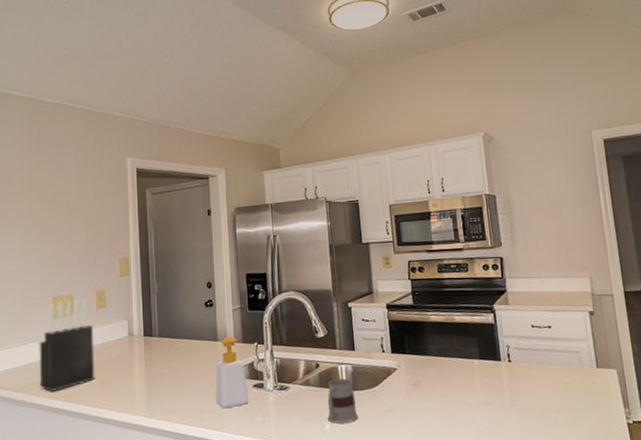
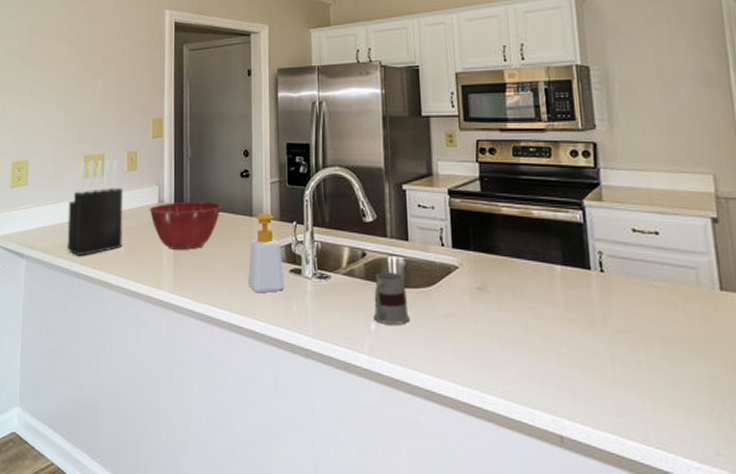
mixing bowl: none [119,331,189,377] -> present [149,201,222,250]

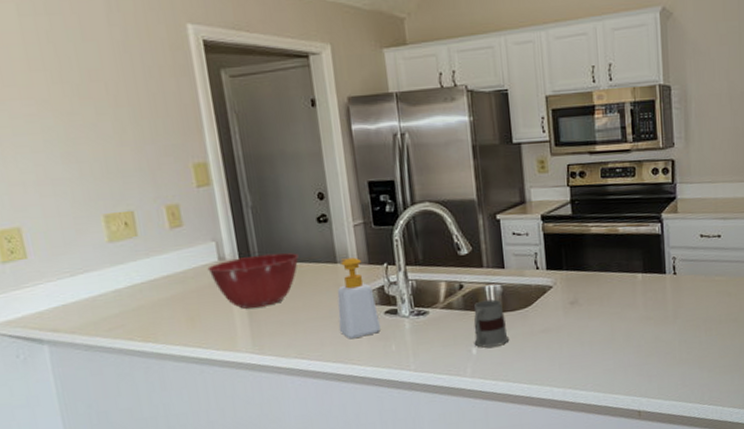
knife block: present [67,159,124,257] -> none [94,216,180,332]

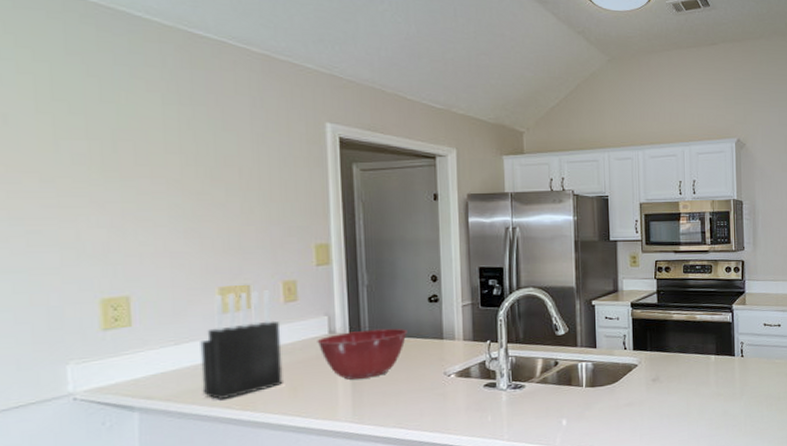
knife block: none [94,216,180,332] -> present [200,290,283,400]
soap bottle: present [337,257,382,340] -> none [439,334,480,410]
mug: present [473,299,510,348] -> none [564,375,597,420]

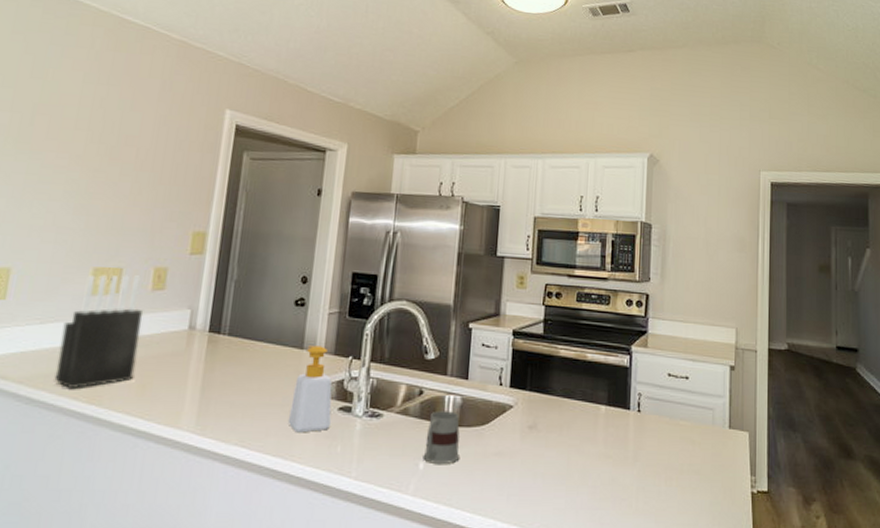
mixing bowl: present [317,328,407,380] -> none [175,329,268,384]
soap bottle: none [439,334,480,410] -> present [287,345,332,433]
mug: none [564,375,597,420] -> present [423,411,461,464]

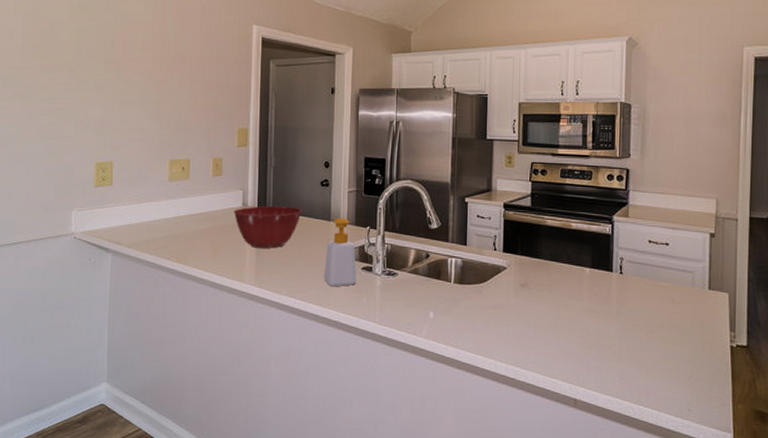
knife block: present [54,275,144,390] -> none [152,164,209,252]
mixing bowl: none [175,329,268,384] -> present [233,205,302,248]
mug: present [423,411,461,464] -> none [432,271,463,314]

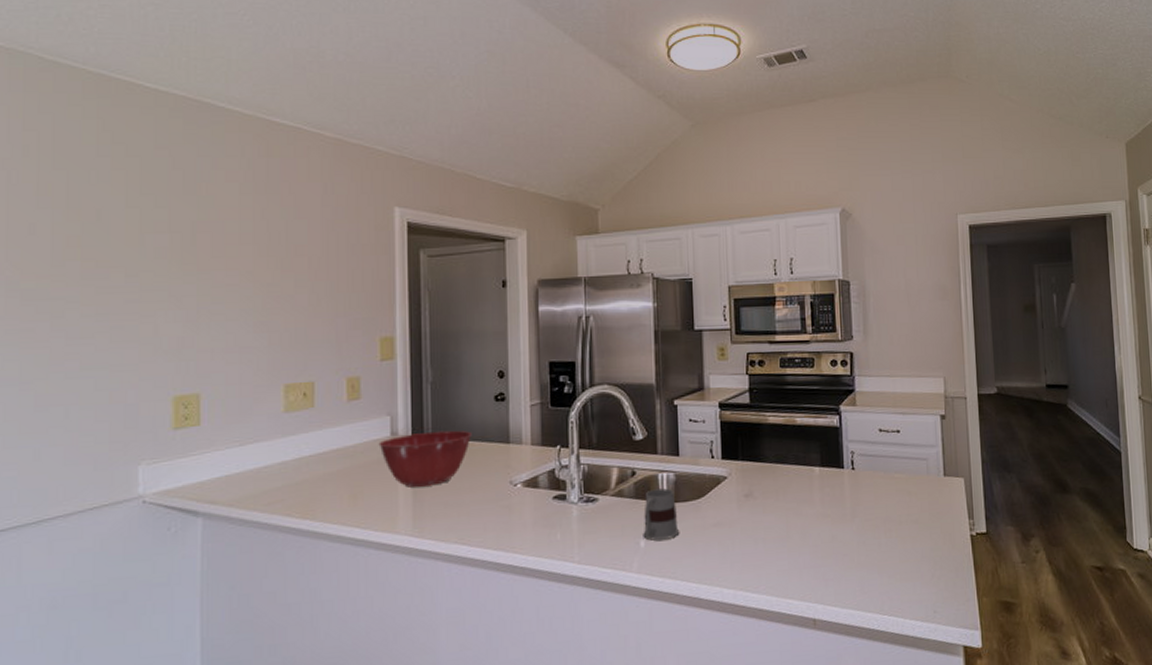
soap bottle: present [323,218,357,287] -> none [504,438,548,525]
mug: none [432,271,463,314] -> present [643,488,680,541]

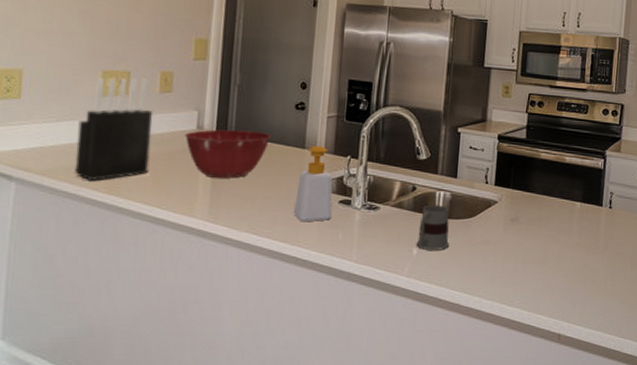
knife block: none [264,387,343,507] -> present [74,77,154,182]
soap bottle: none [504,438,548,525] -> present [293,145,333,222]

